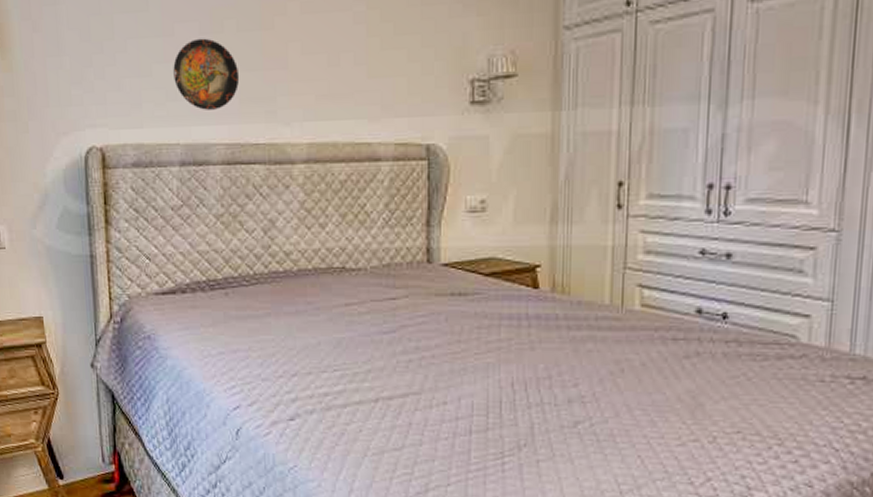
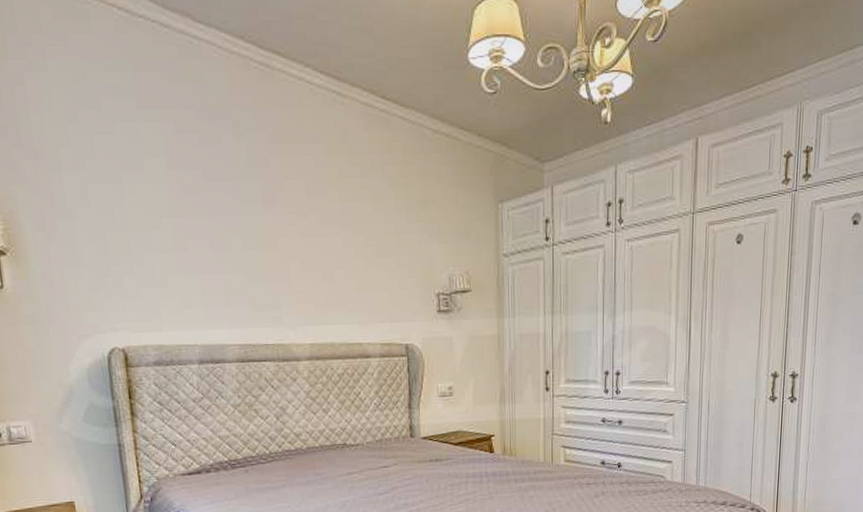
decorative plate: present [173,38,240,110] -> none [187,254,249,316]

